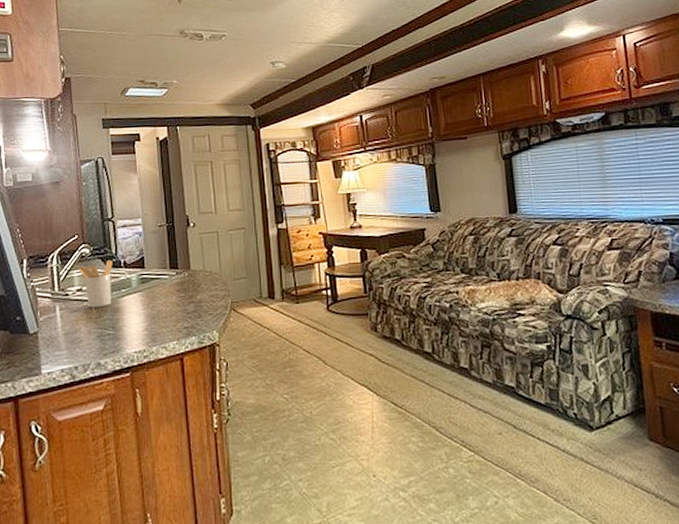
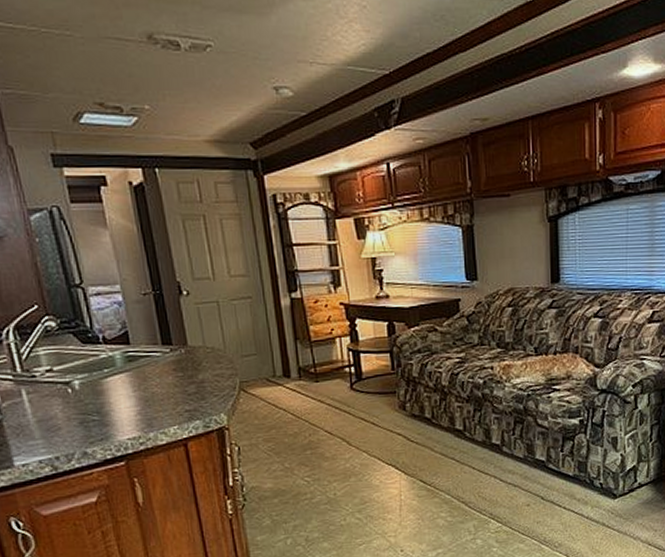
utensil holder: present [78,260,113,308] -> none [44,335,92,391]

